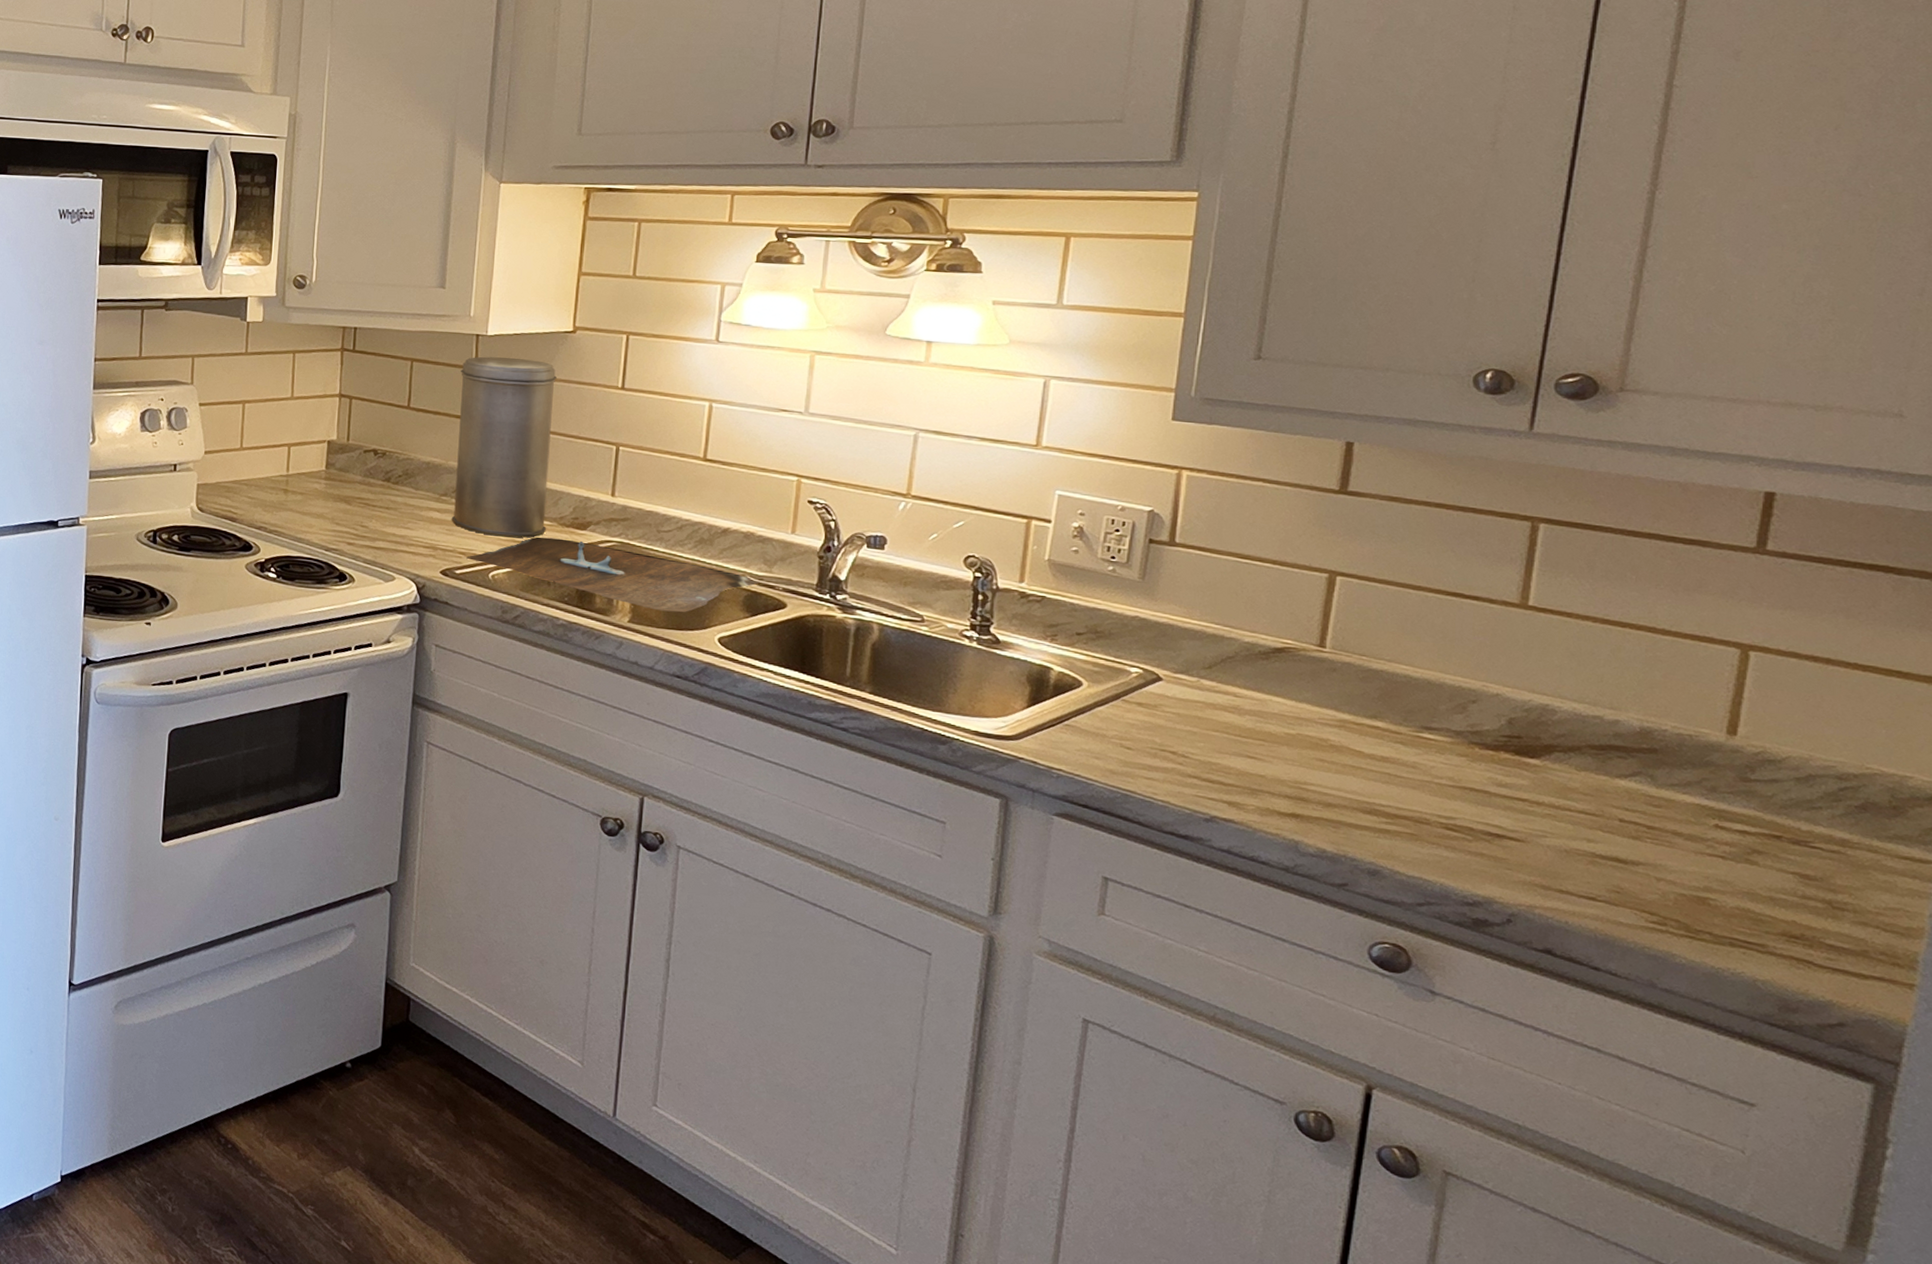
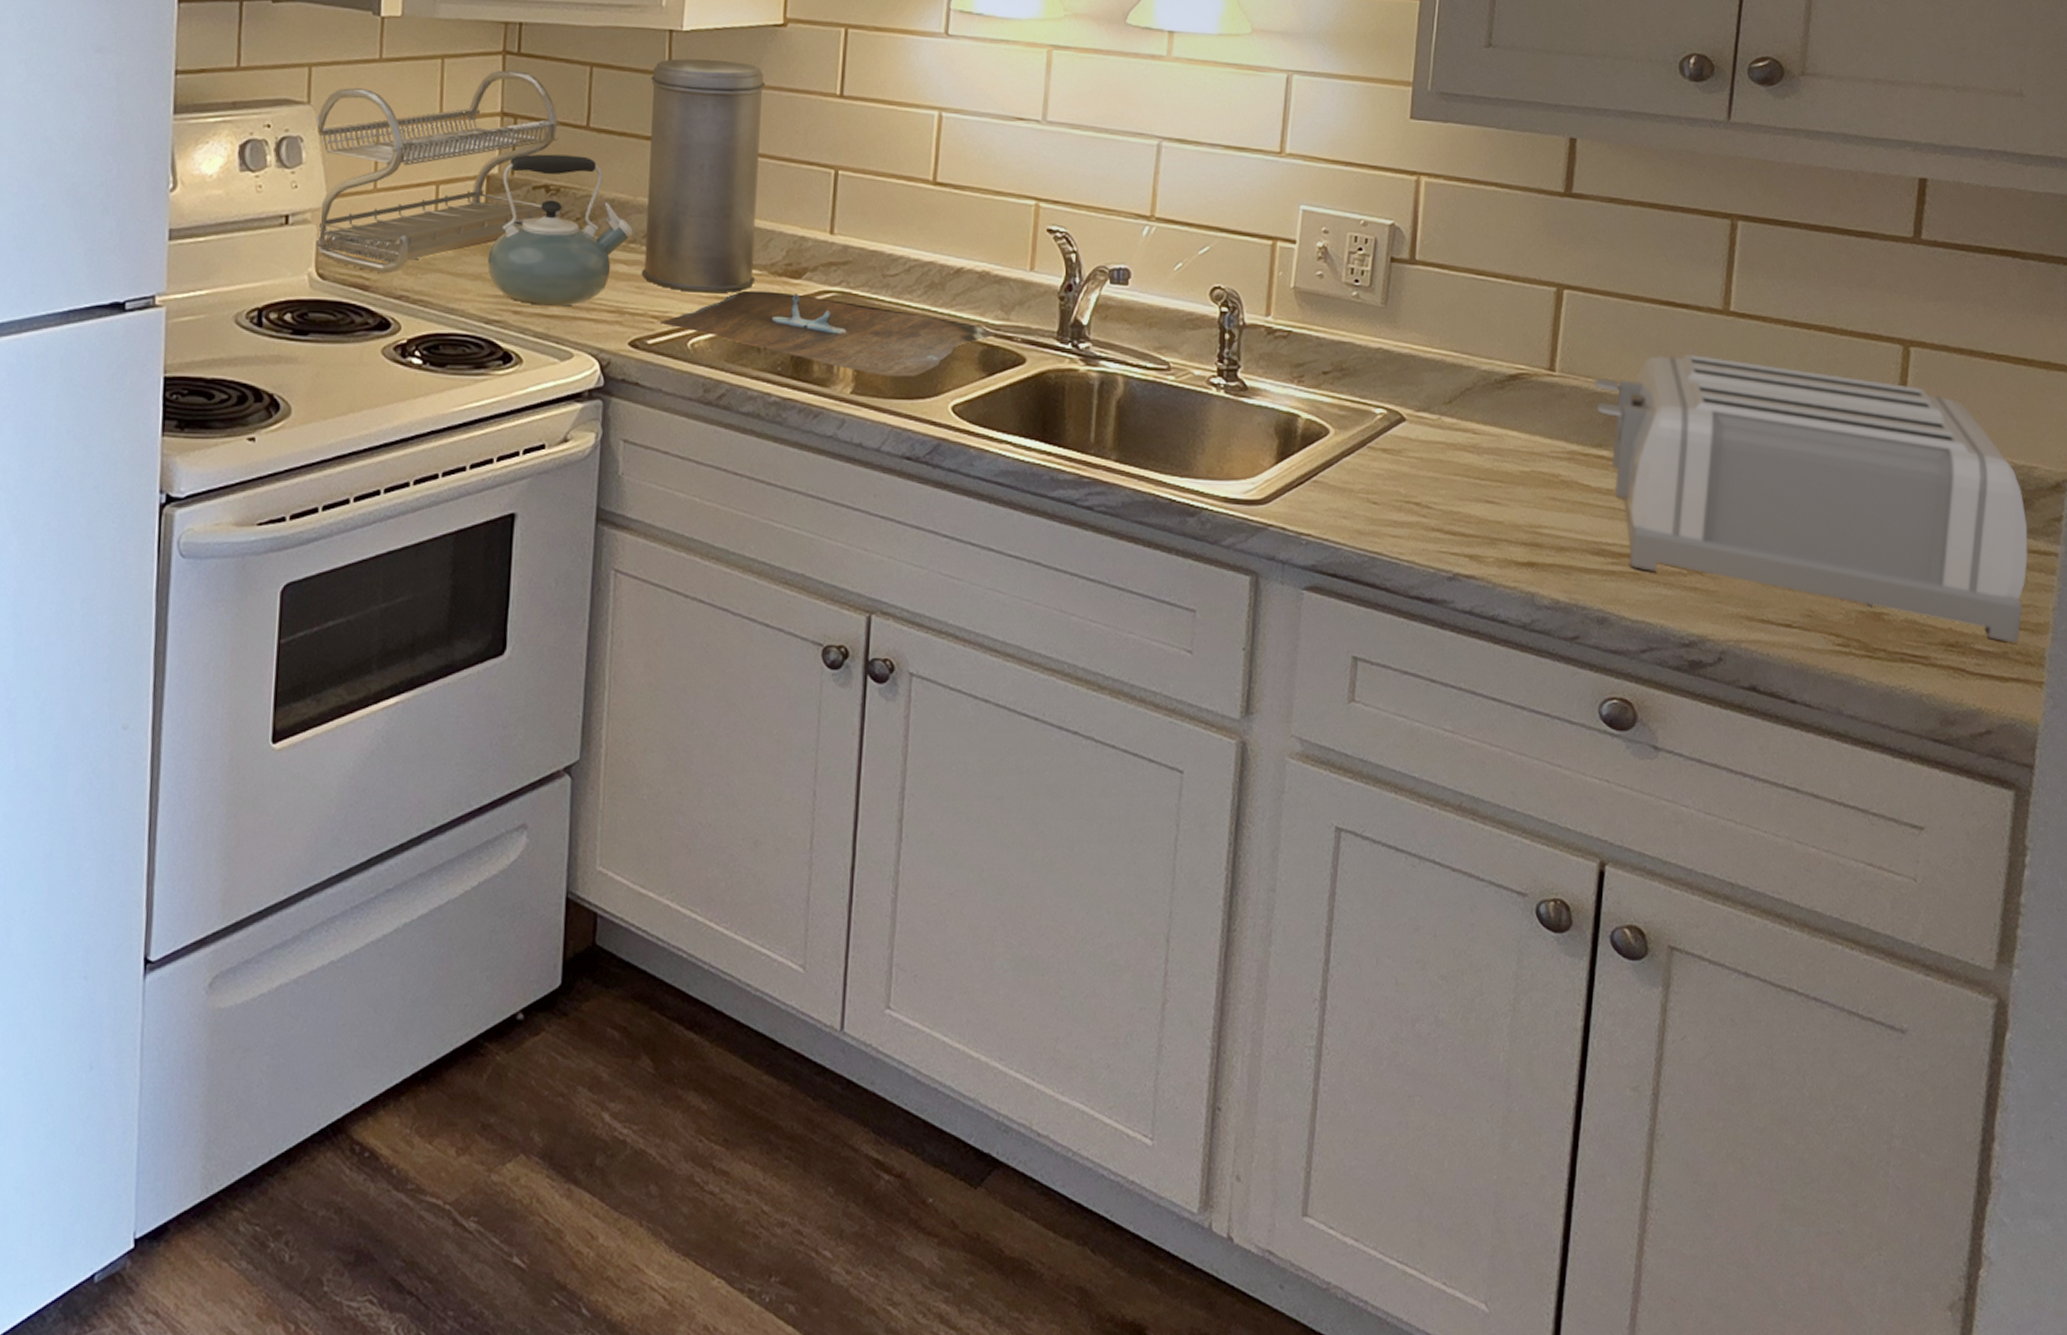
dish rack: none [196,362,389,511] -> present [315,70,565,274]
kettle: none [327,426,446,541] -> present [487,154,635,306]
toaster: none [1369,640,1898,944] -> present [1594,354,2028,644]

